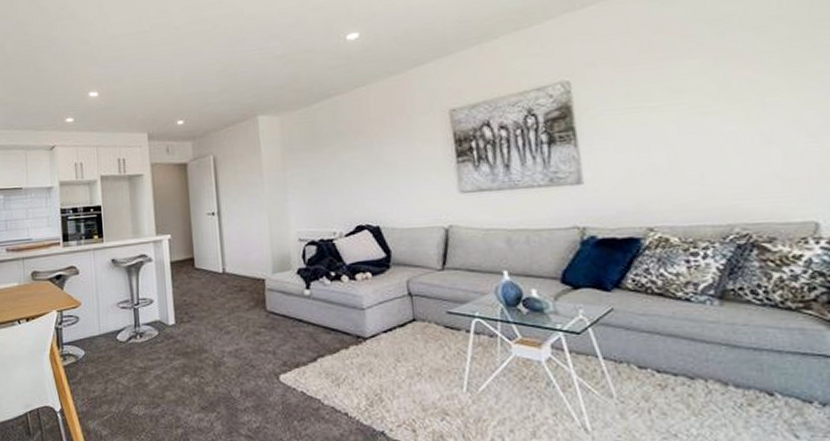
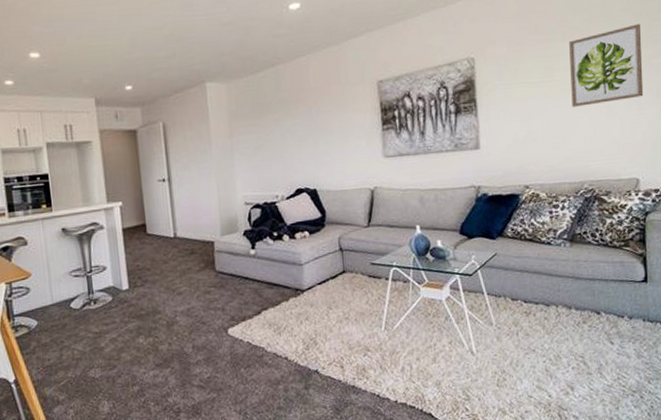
wall art: none [698,33,815,135] -> present [569,23,644,107]

